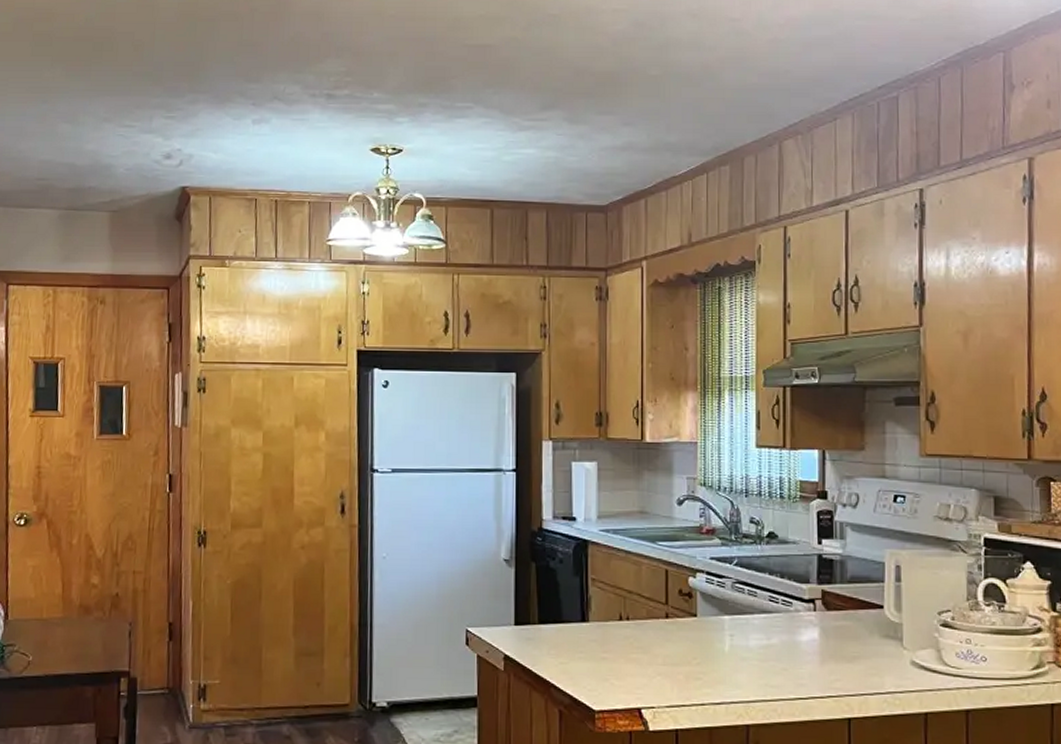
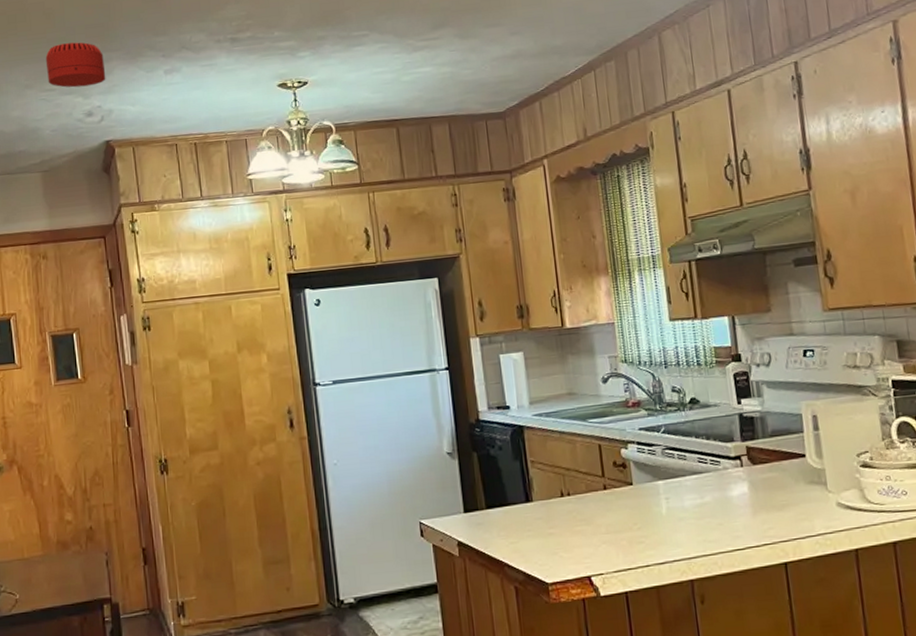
smoke detector: none [128,79,191,127] -> present [45,42,106,88]

